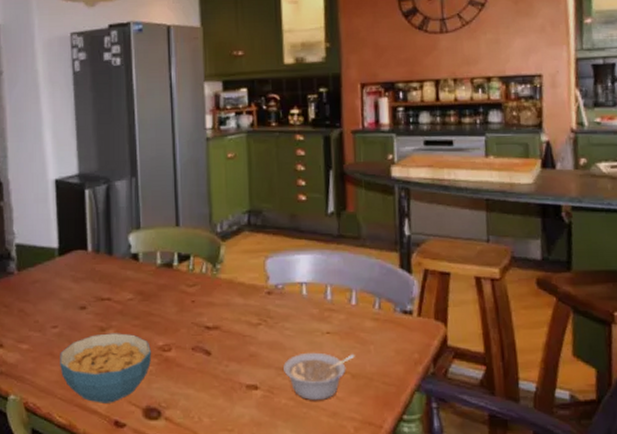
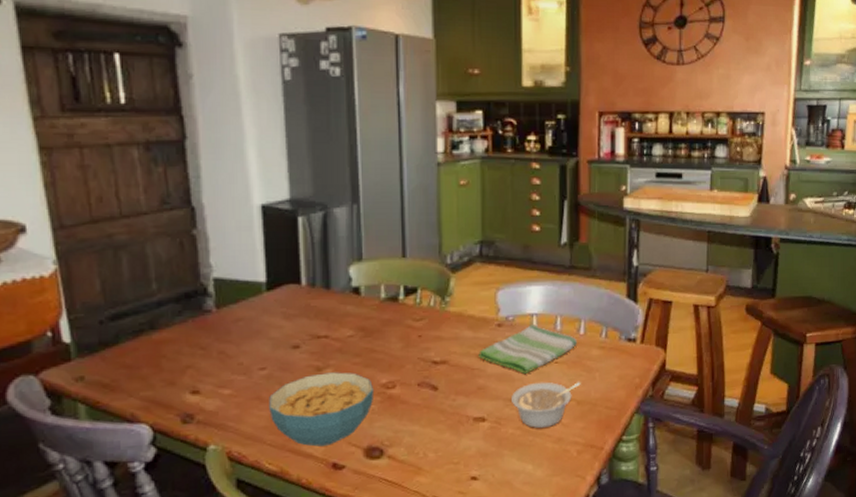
dish towel: none [249,292,350,343] -> present [479,323,578,374]

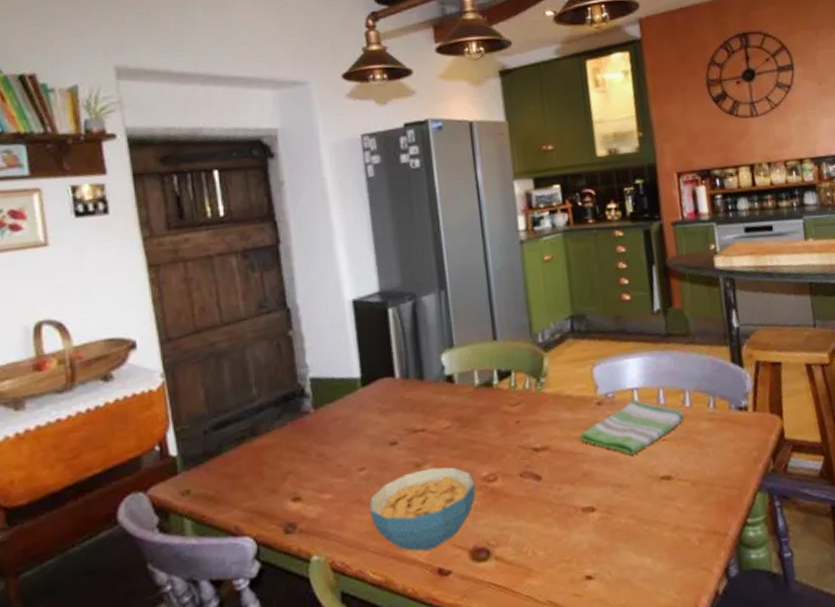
legume: present [512,382,581,429] -> none [620,460,694,516]

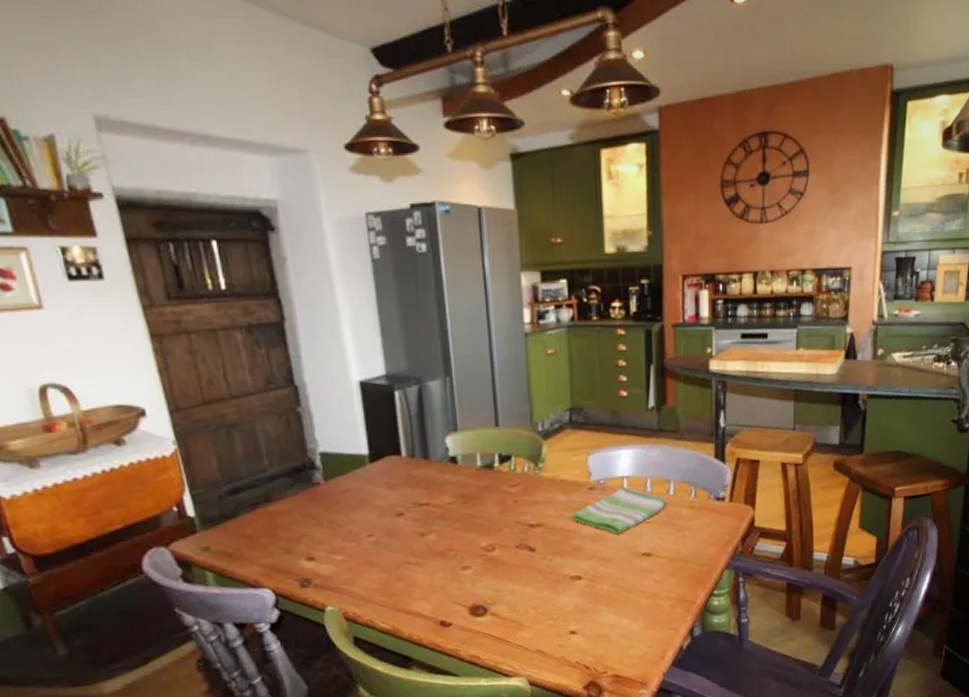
cereal bowl: present [369,466,476,551] -> none [378,537,476,606]

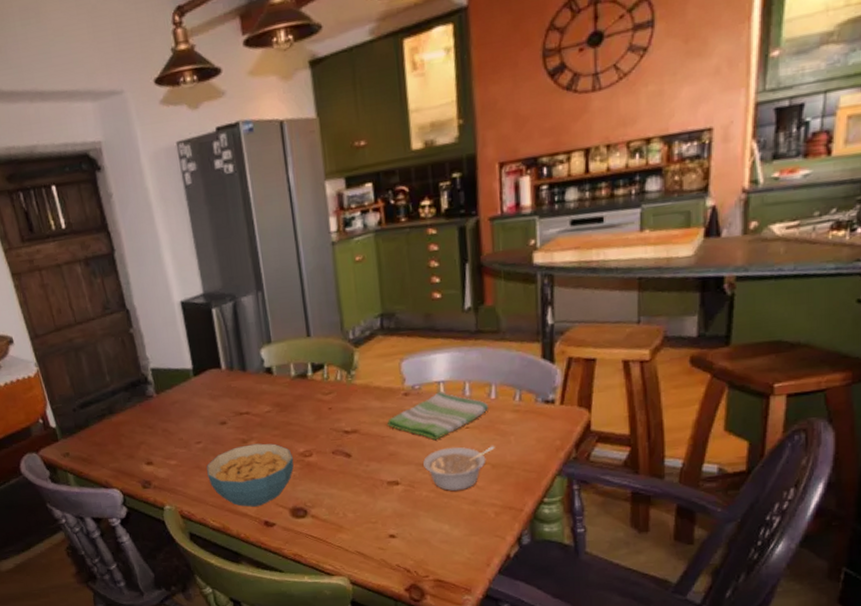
cereal bowl: none [378,537,476,606] -> present [206,443,294,507]
legume: none [606,540,672,586] -> present [423,446,495,492]

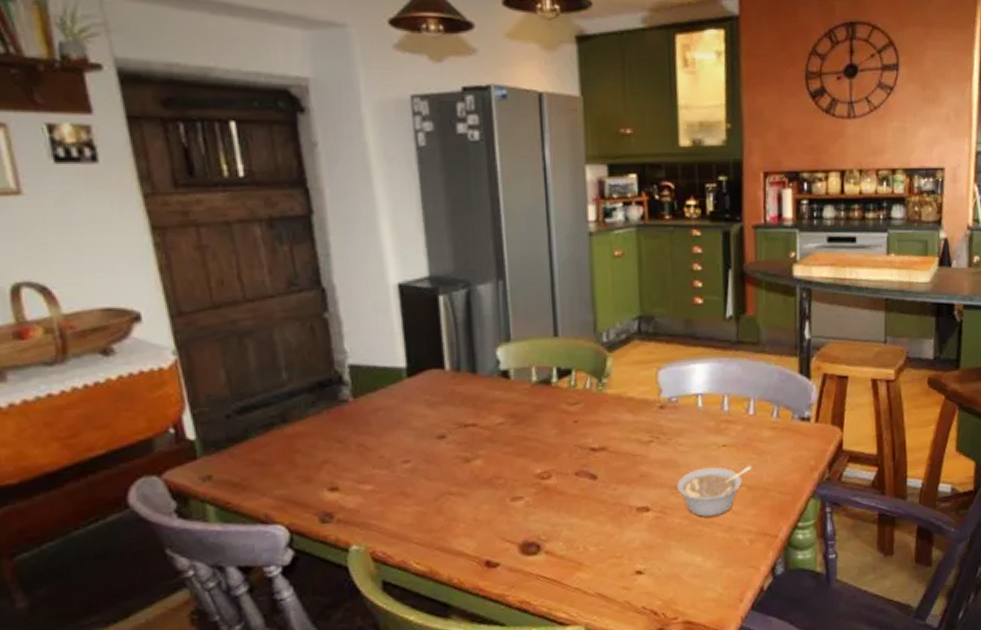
cereal bowl: present [206,443,294,507] -> none [414,462,529,544]
dish towel: present [387,390,489,440] -> none [640,404,747,459]

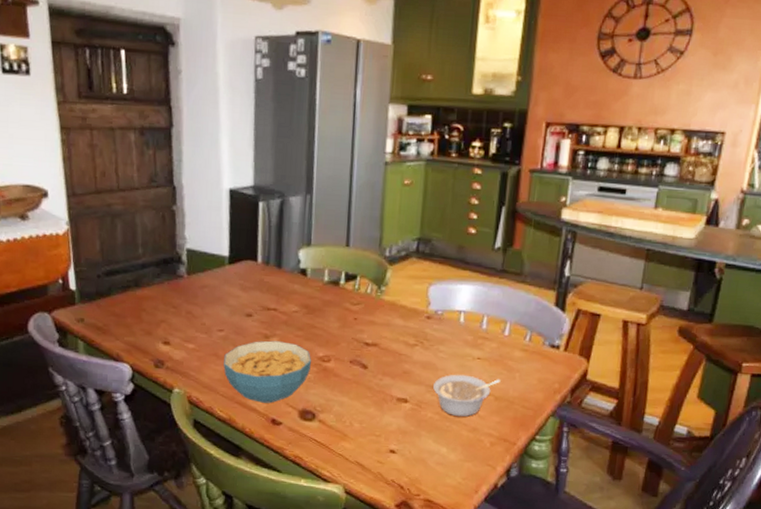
cereal bowl: none [414,462,529,544] -> present [223,340,312,403]

